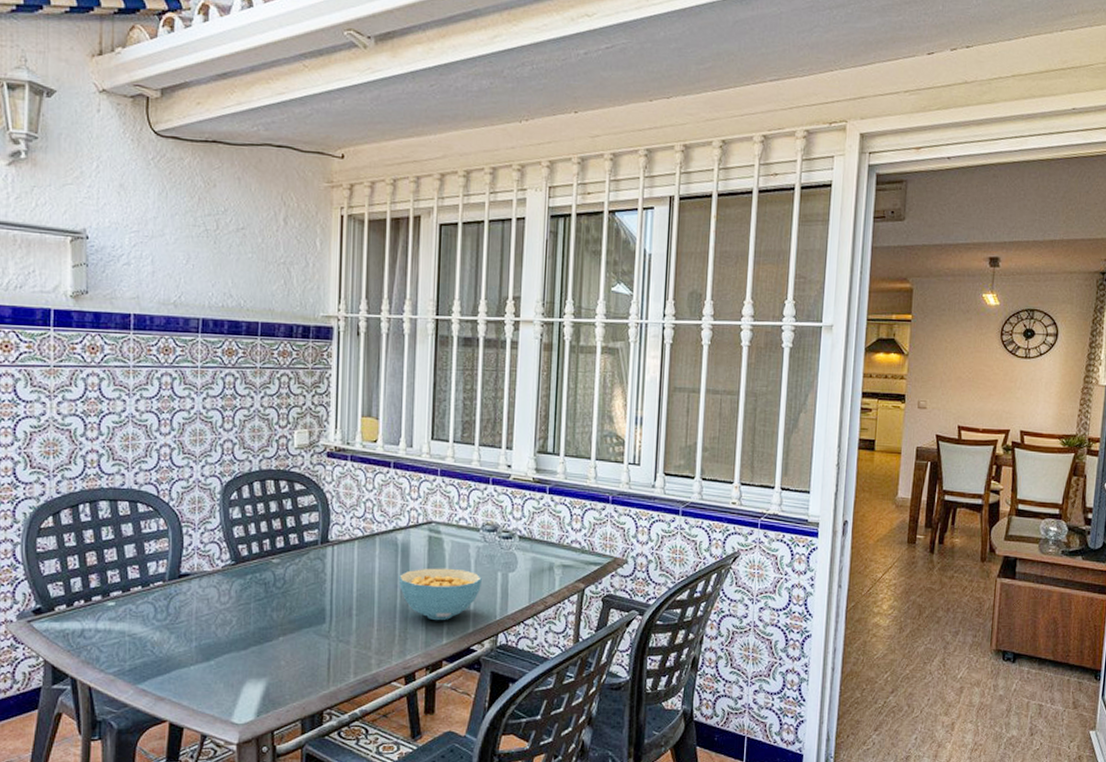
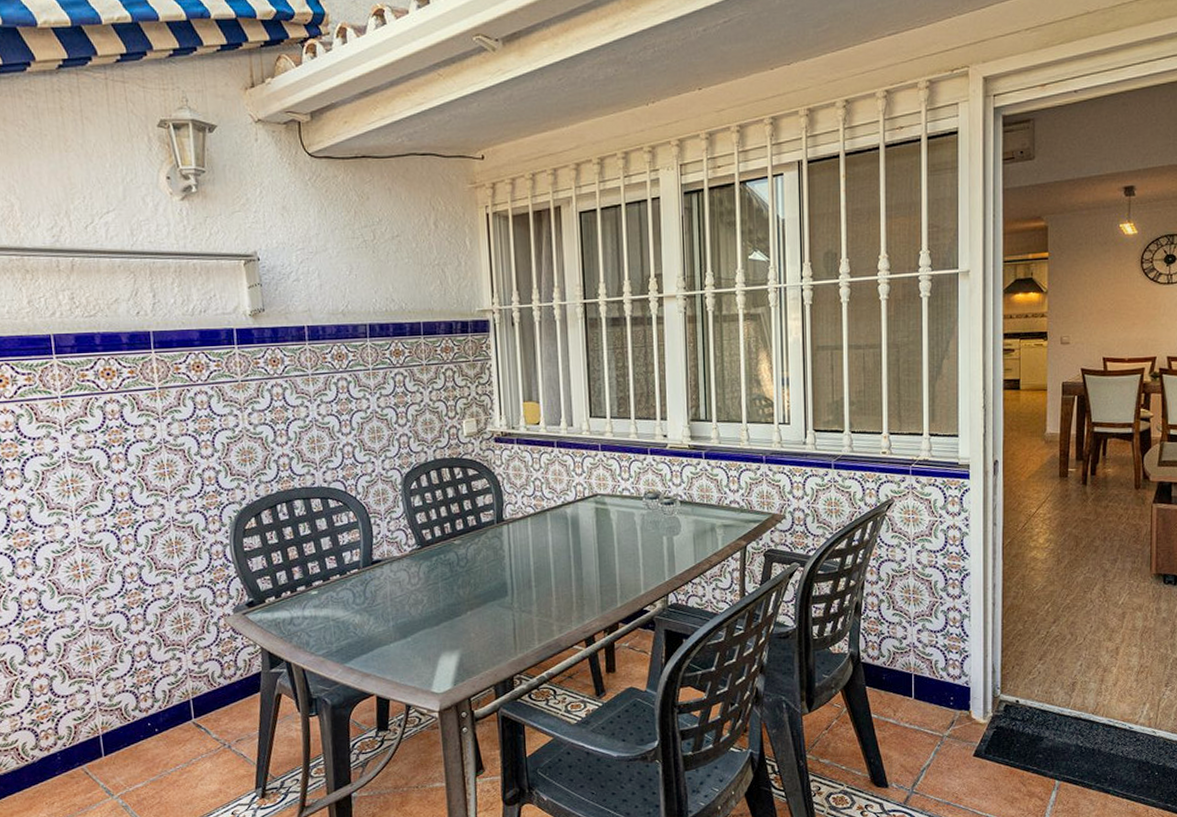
cereal bowl: present [398,568,482,621] -> none [570,536,649,586]

